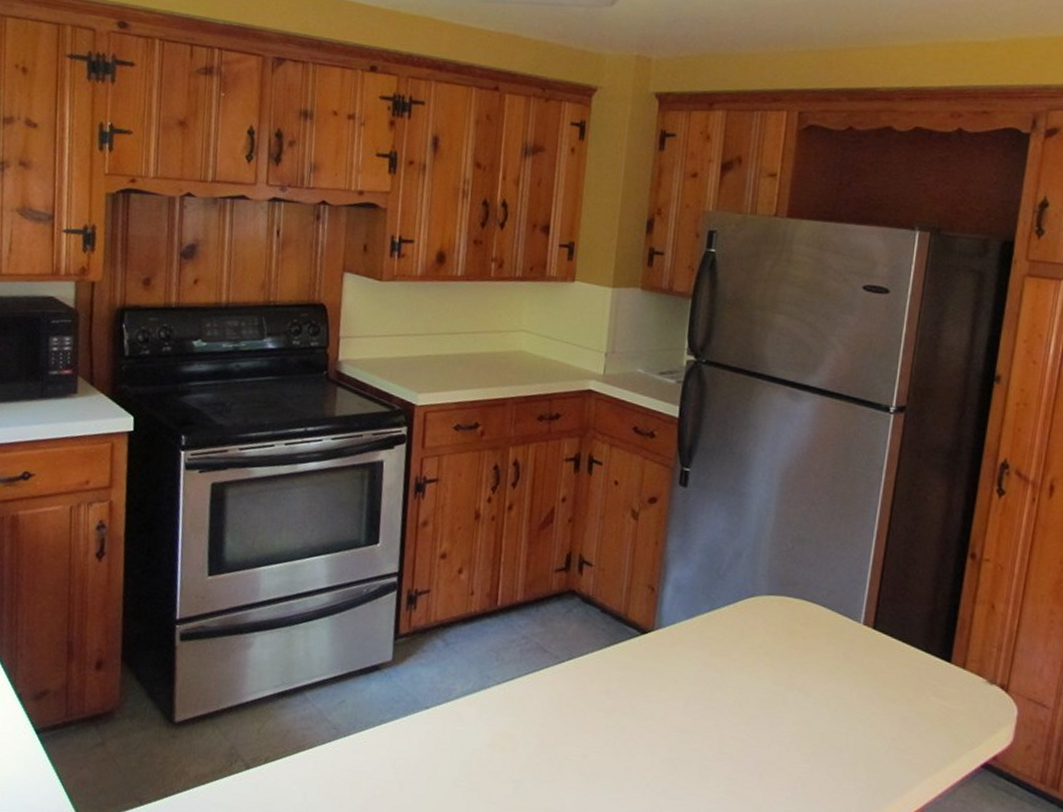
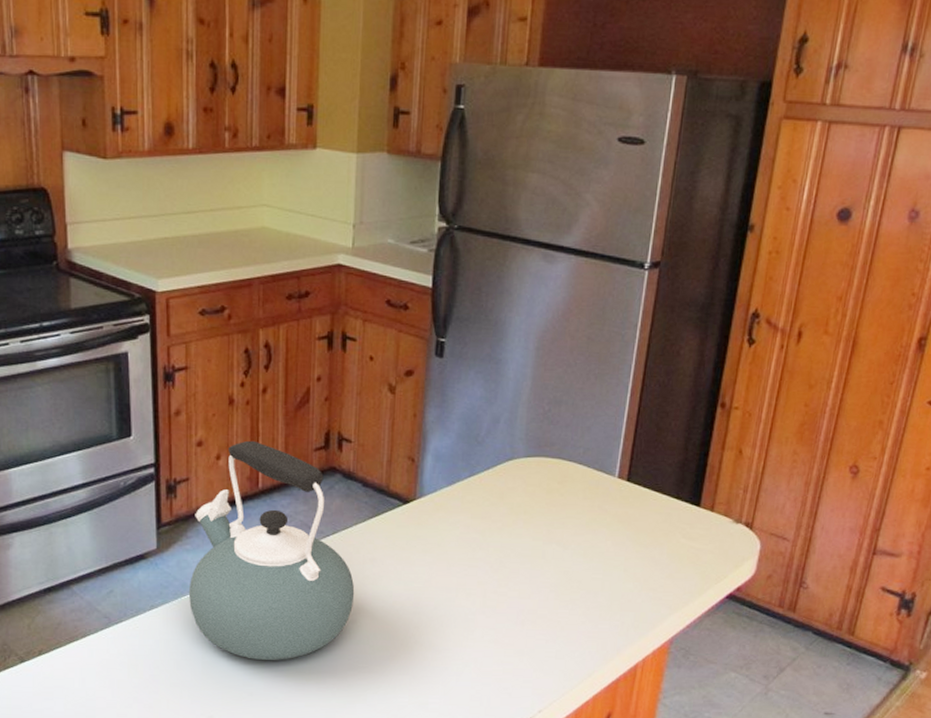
kettle: none [419,556,587,793] -> present [188,440,355,660]

